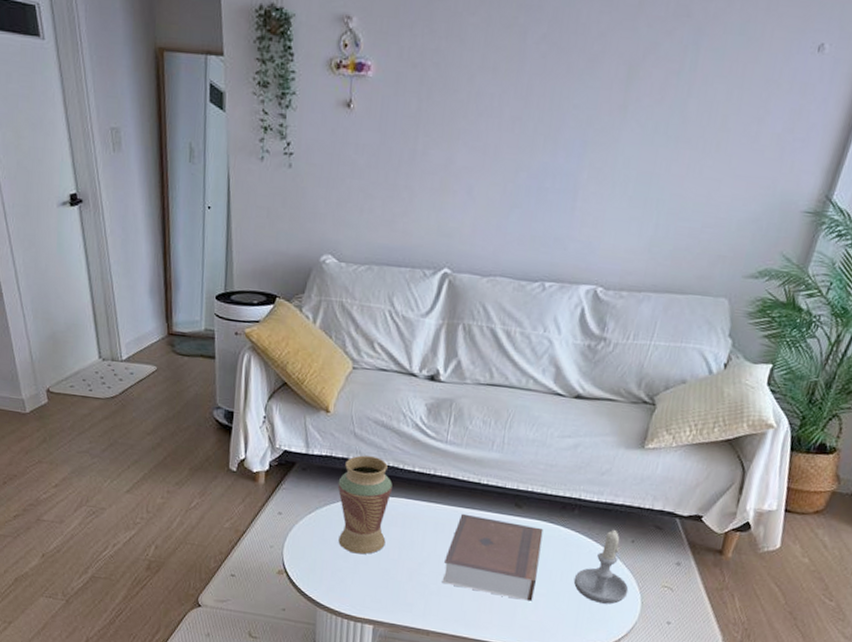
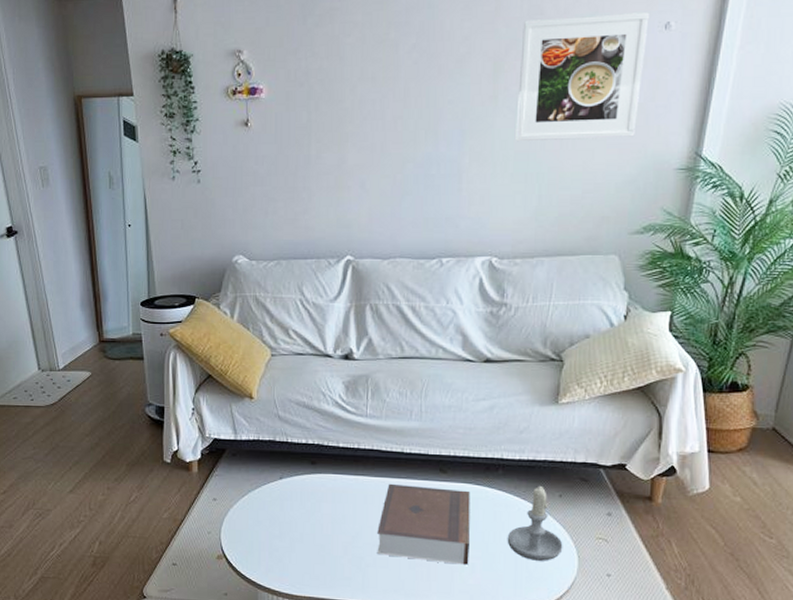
vase: present [337,455,393,555] -> none [267,436,319,533]
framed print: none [640,21,804,172] -> present [516,12,649,142]

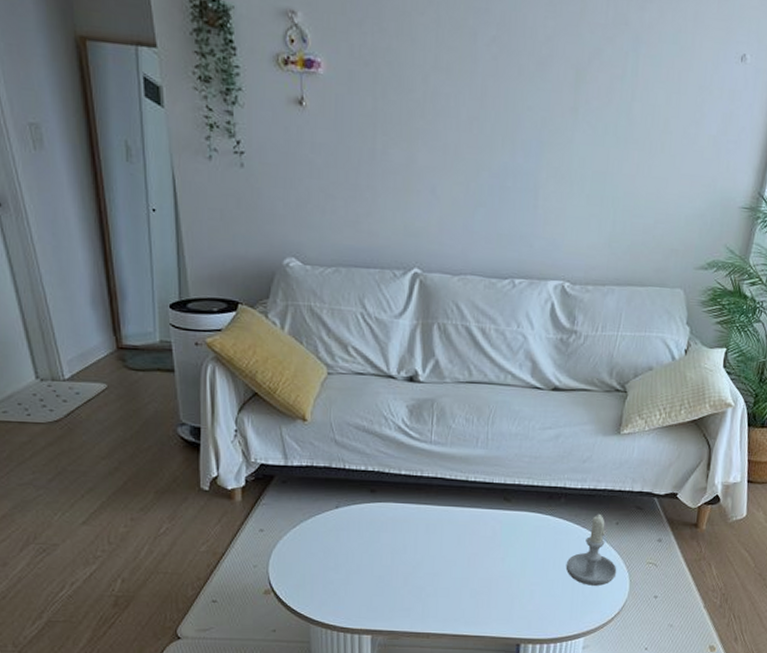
book: present [377,483,470,565] -> none [438,512,533,592]
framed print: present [516,12,649,142] -> none [594,29,728,171]

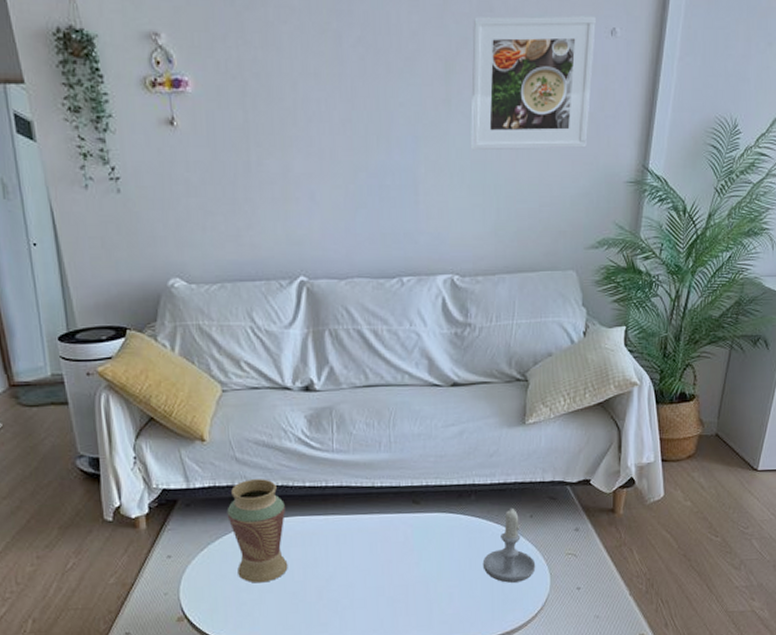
vase: none [322,462,379,564] -> present [227,479,288,583]
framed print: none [594,29,728,171] -> present [471,16,596,151]

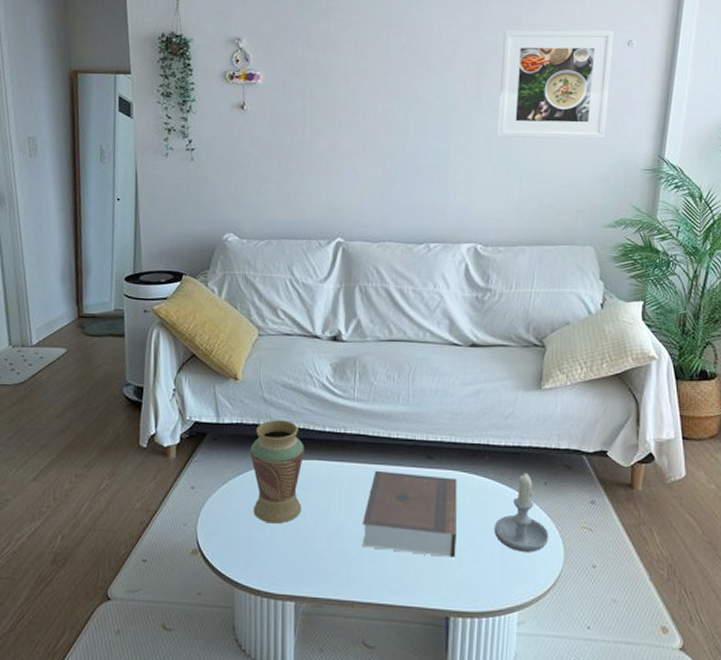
book: none [352,520,447,596] -> present [362,470,457,558]

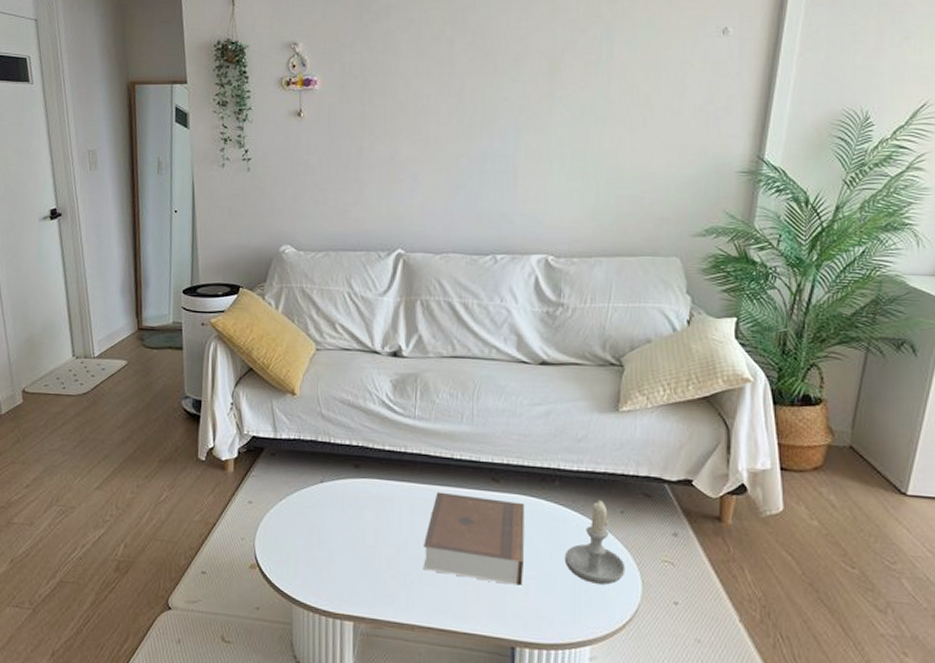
vase: present [250,420,304,524] -> none [307,436,363,542]
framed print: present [498,30,614,140] -> none [572,18,706,140]

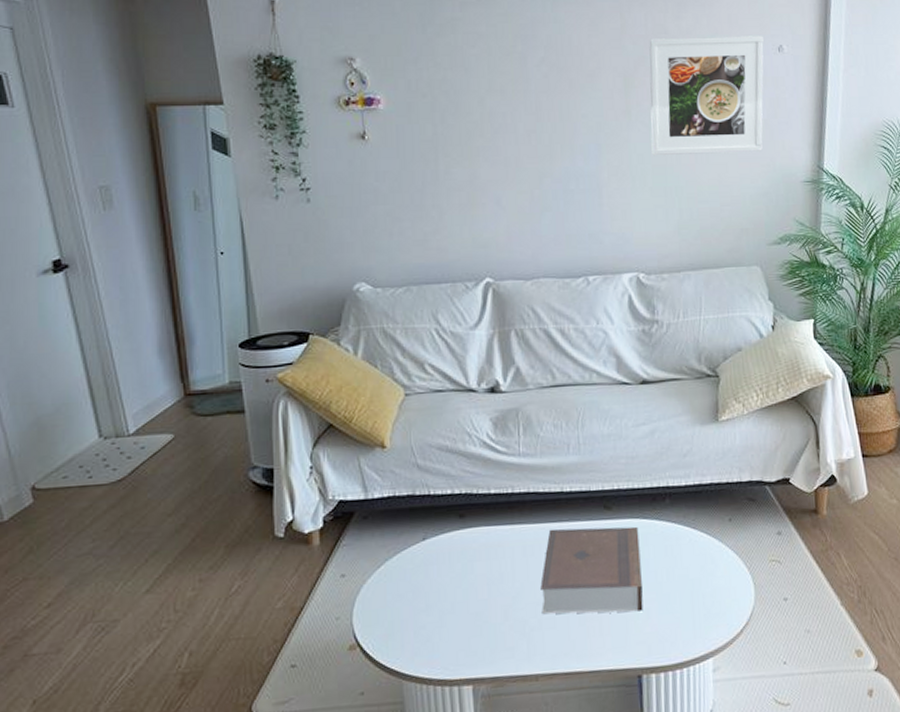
candle: present [564,499,626,585] -> none [680,511,738,595]
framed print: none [572,18,706,140] -> present [649,36,764,156]

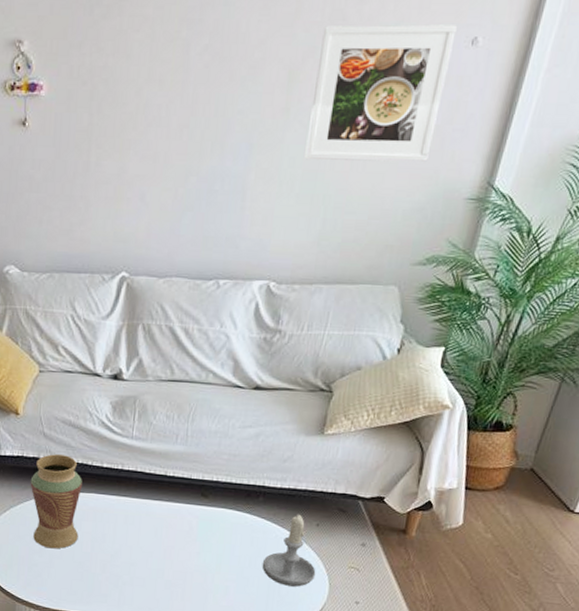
vase: none [406,486,471,603] -> present [30,454,82,549]
book: present [540,526,643,615] -> none [134,505,230,587]
candle: none [680,511,738,595] -> present [262,514,316,587]

